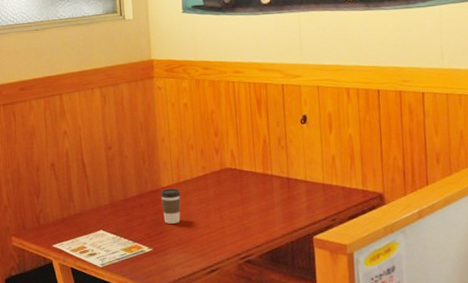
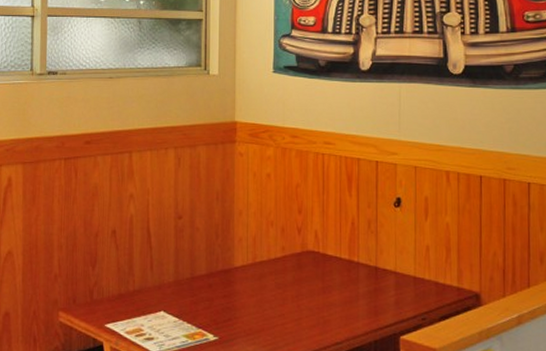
coffee cup: present [161,188,181,224] -> none [233,269,255,310]

